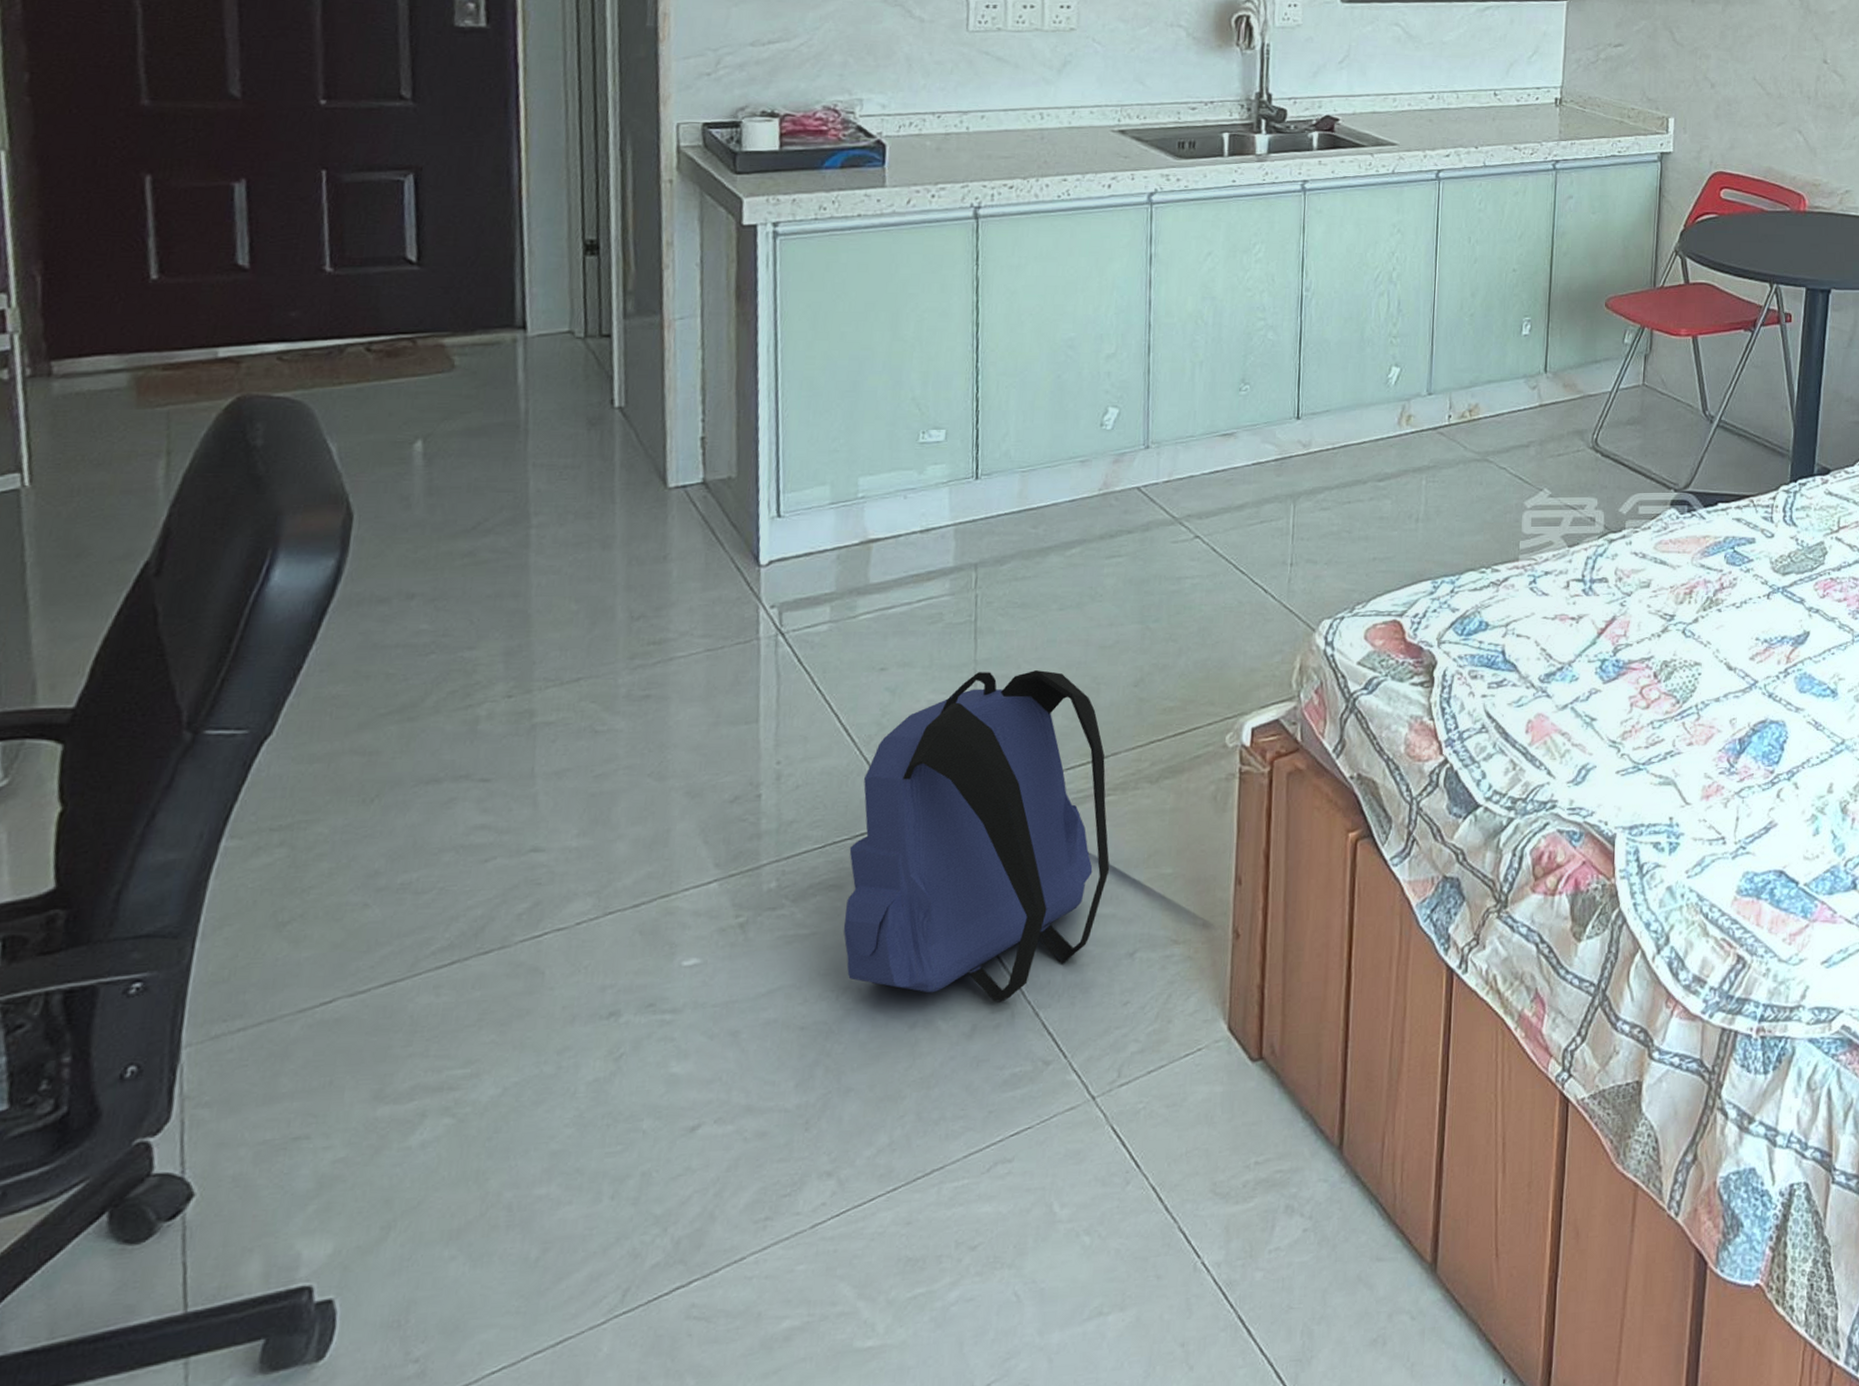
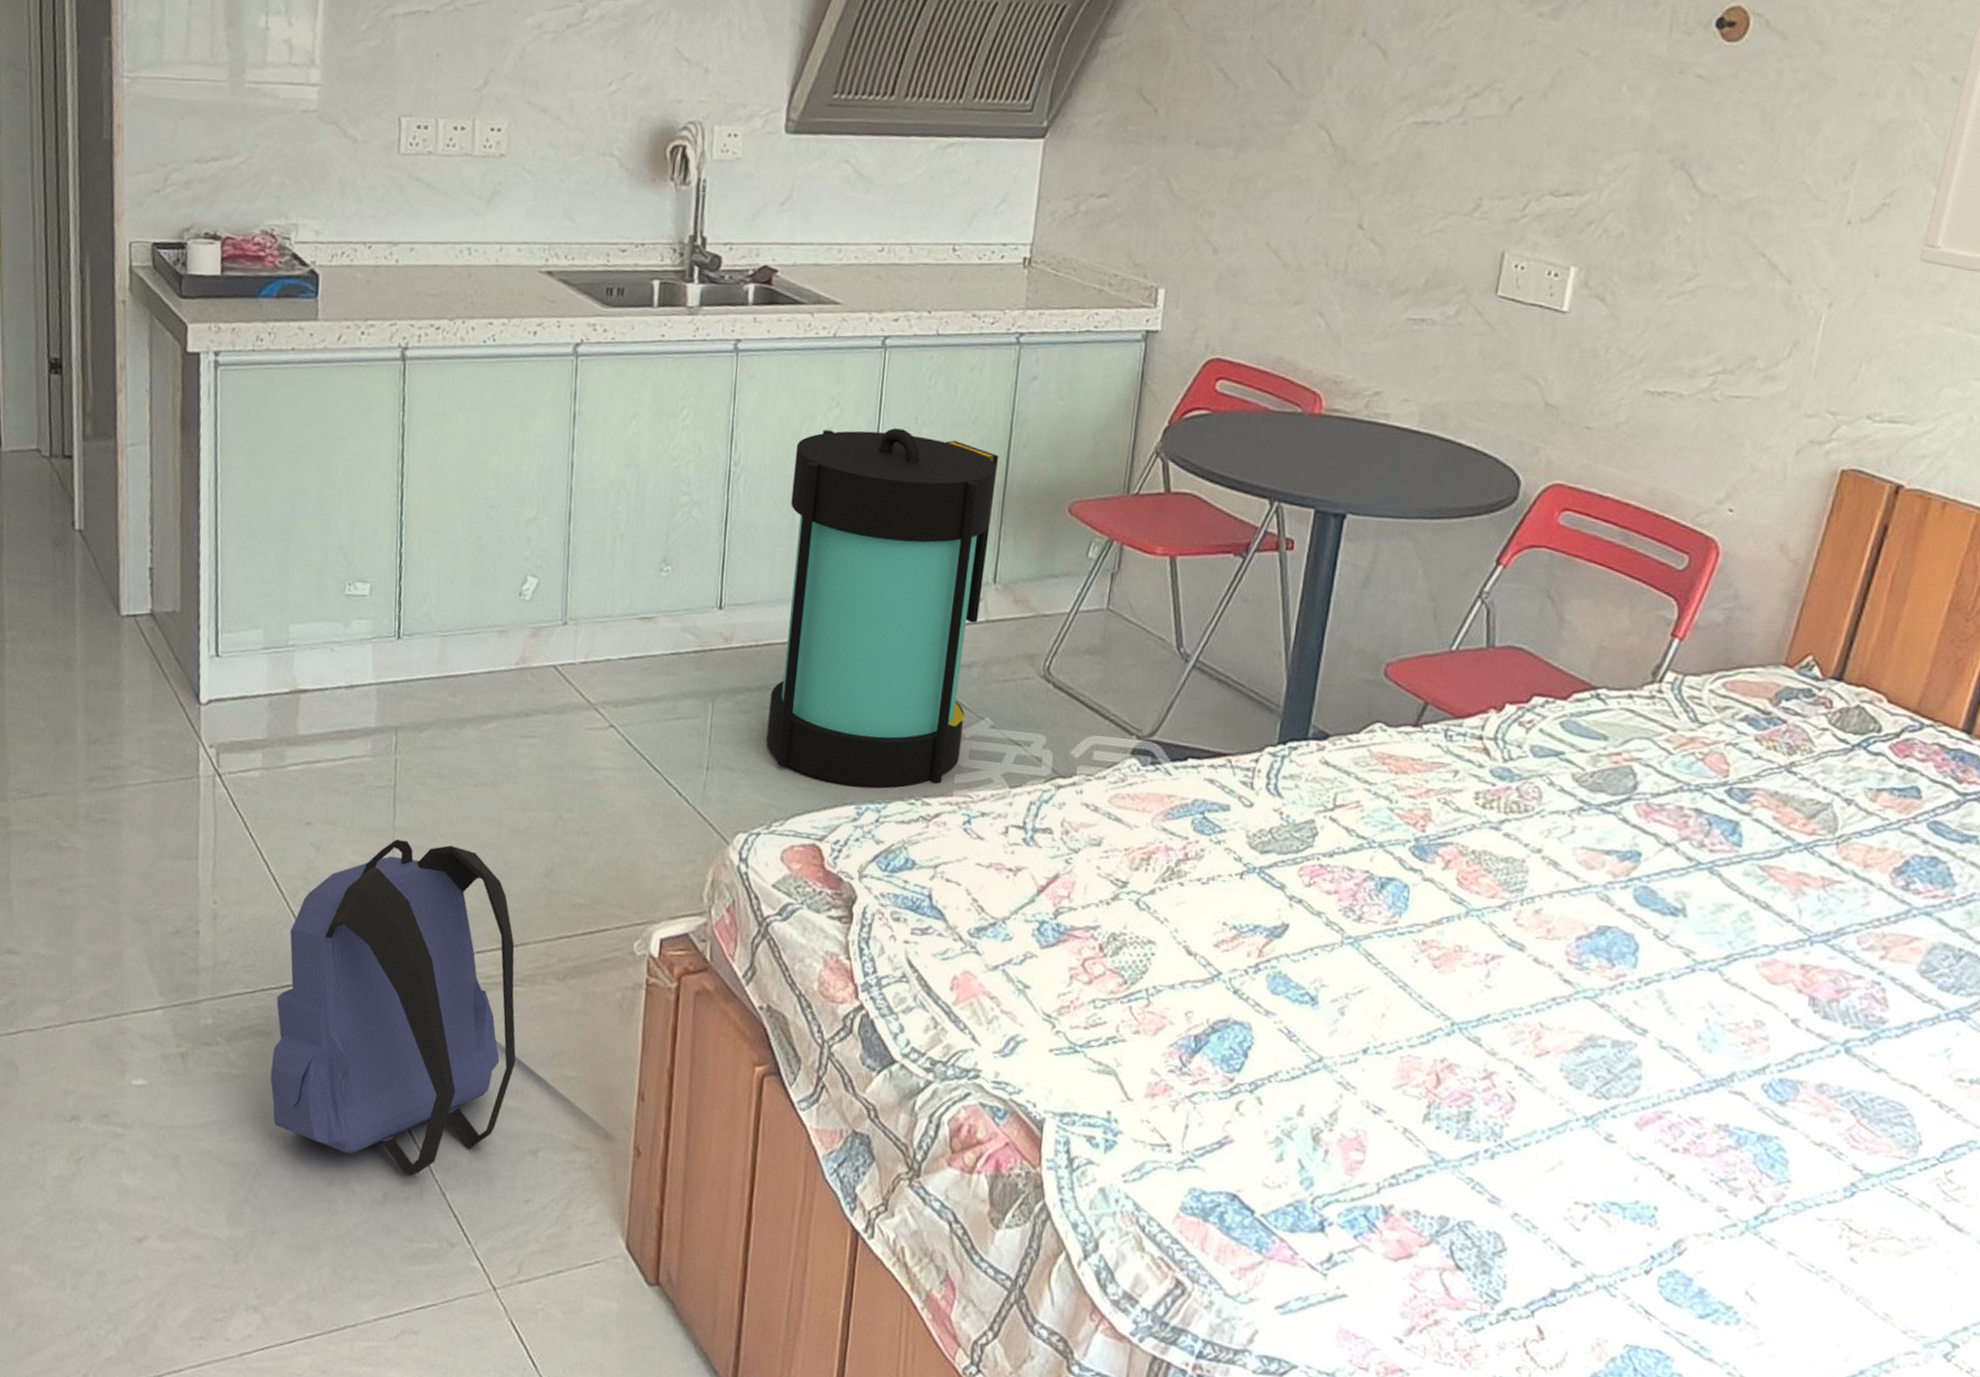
lantern: none [1346,248,1544,563] -> present [766,428,999,789]

